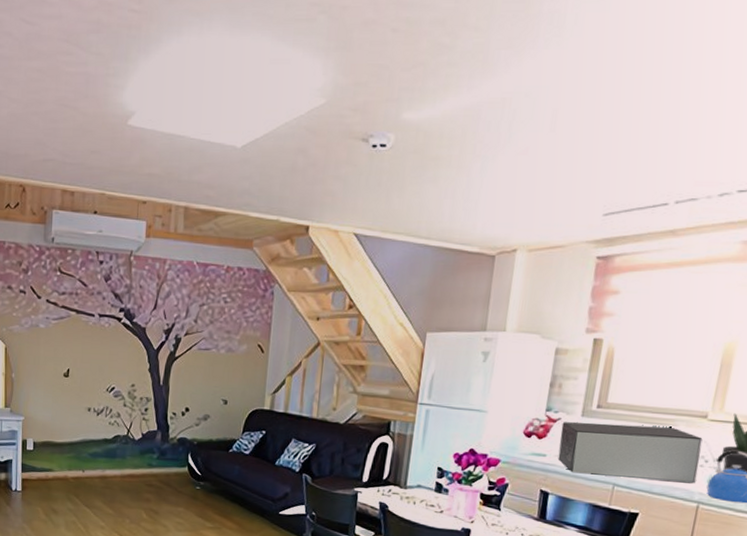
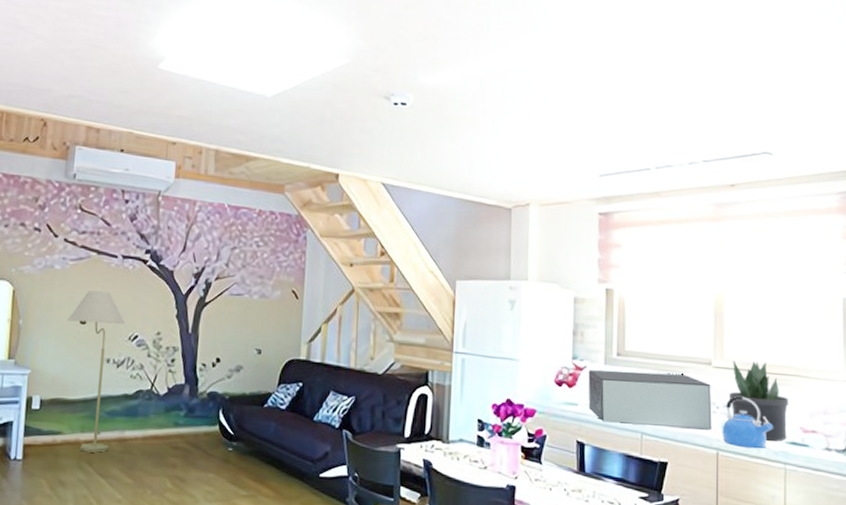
floor lamp: none [53,347,103,488] -> present [68,291,125,453]

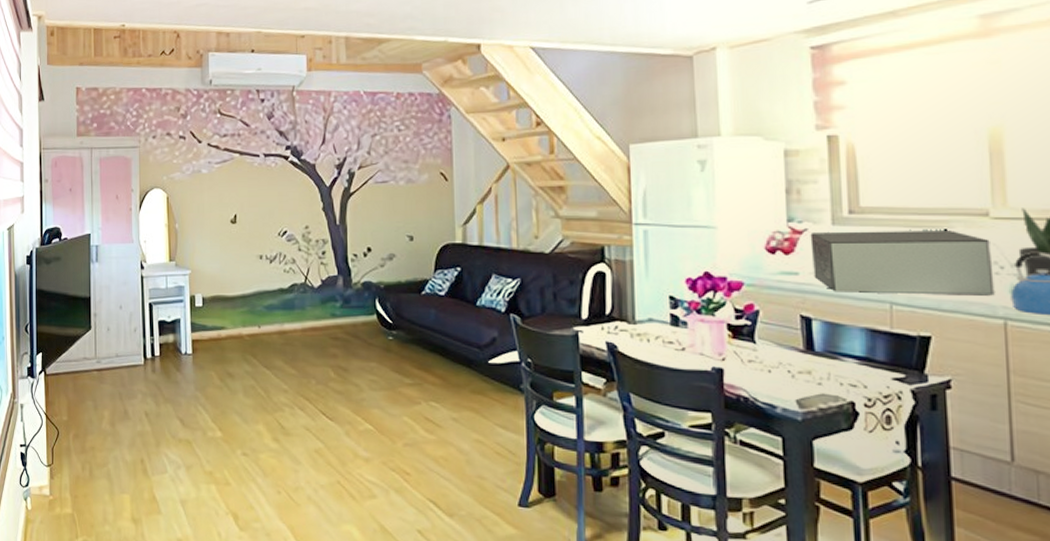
floor lamp: present [68,291,125,453] -> none [219,191,273,345]

